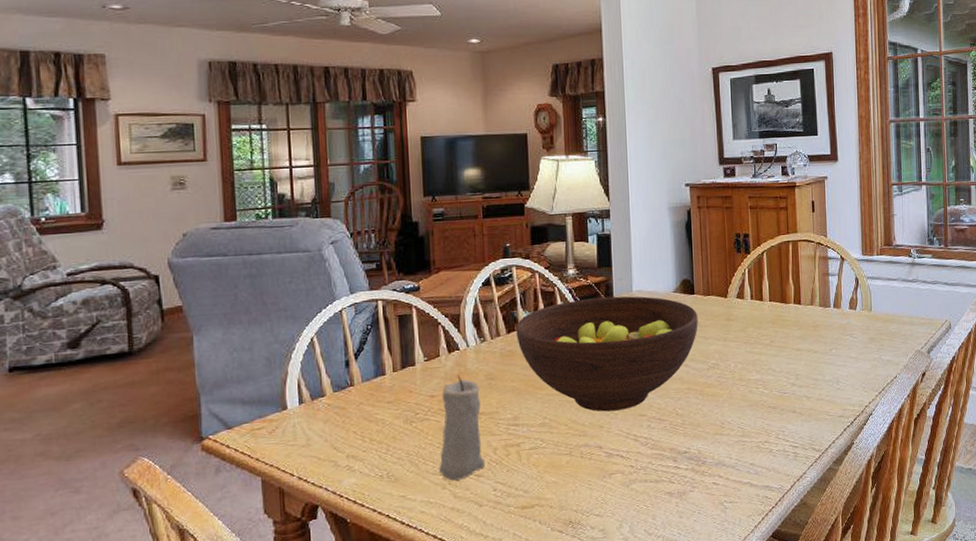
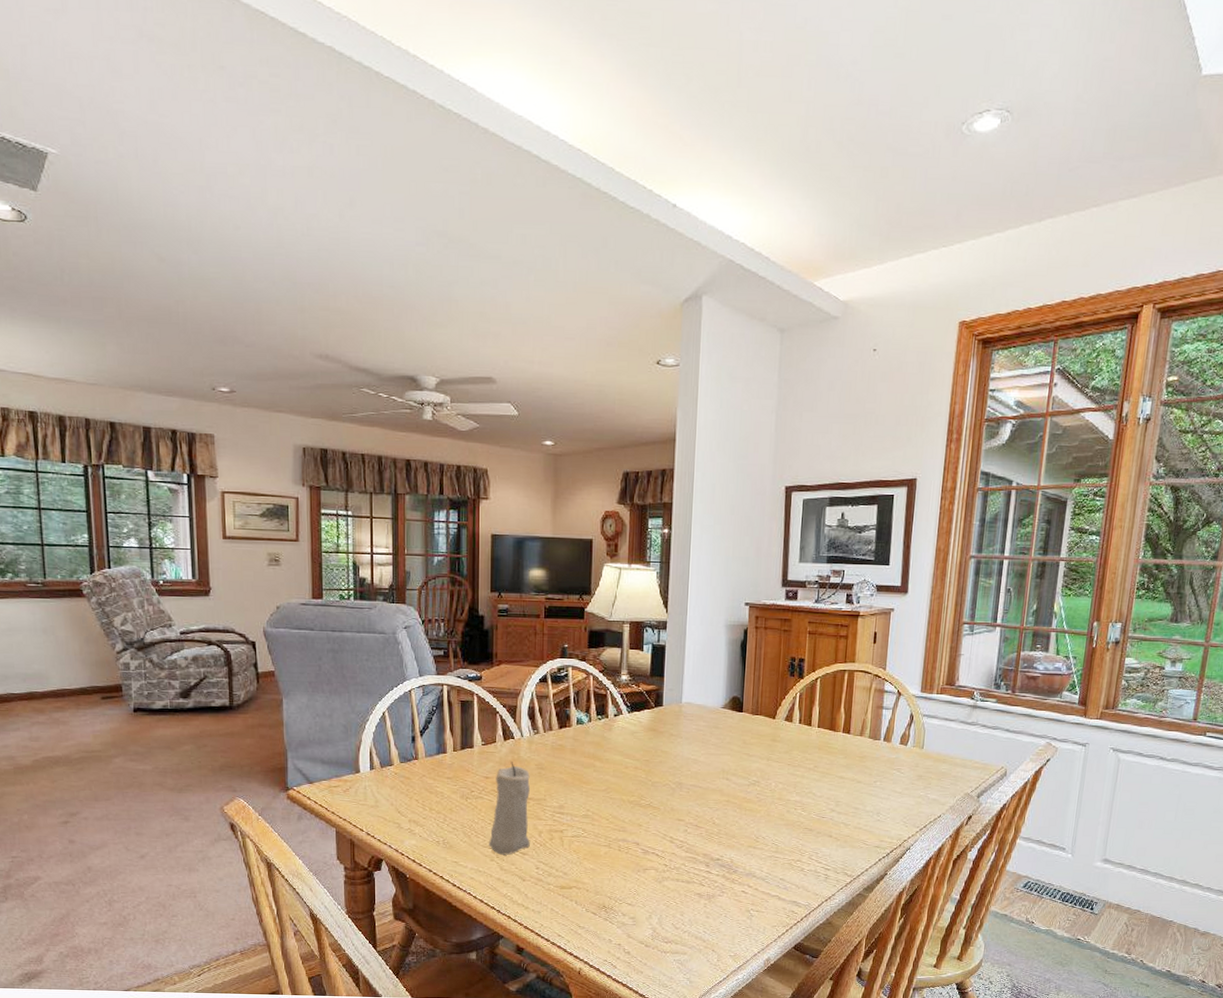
fruit bowl: present [516,296,698,412] -> none [567,704,744,813]

